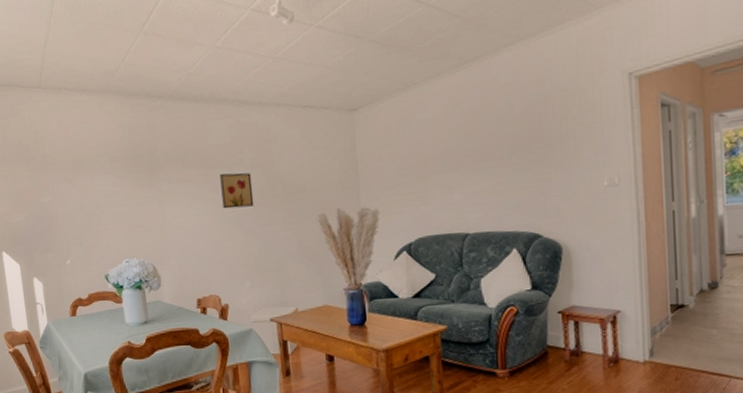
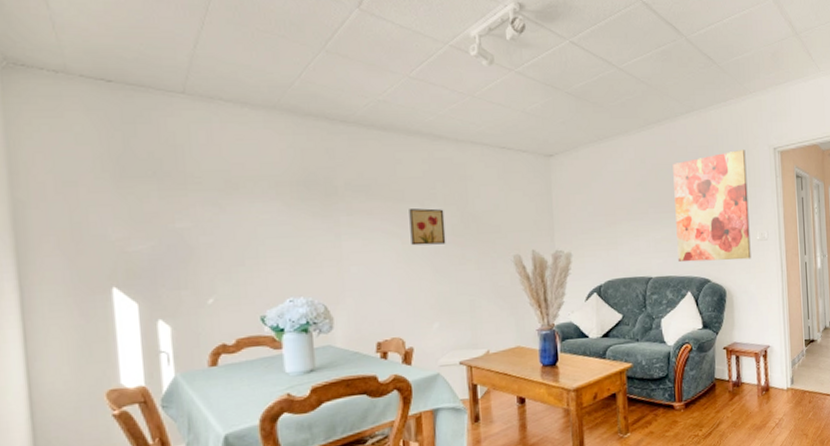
wall art: none [494,78,596,216] -> present [673,149,751,262]

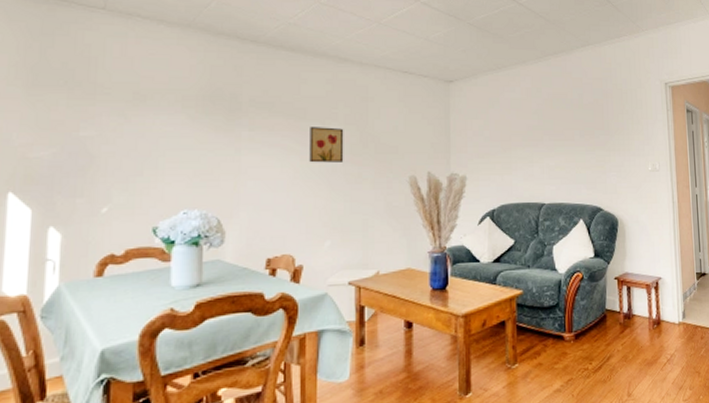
wall art: present [673,149,751,262] -> none [568,82,643,190]

